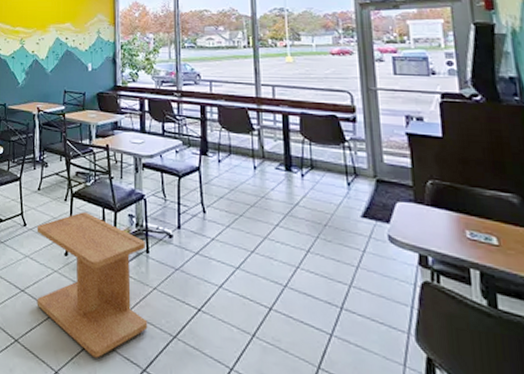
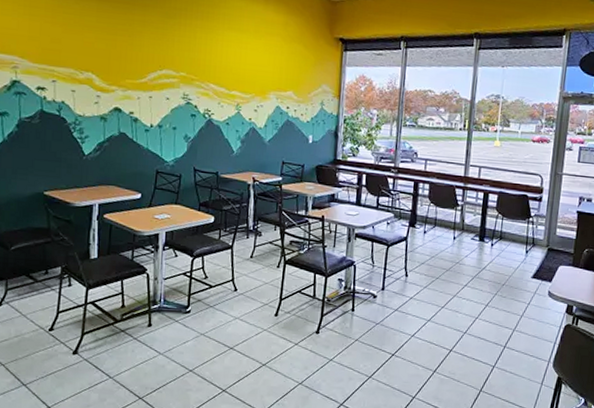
side table: present [36,212,148,358] -> none [245,277,351,399]

